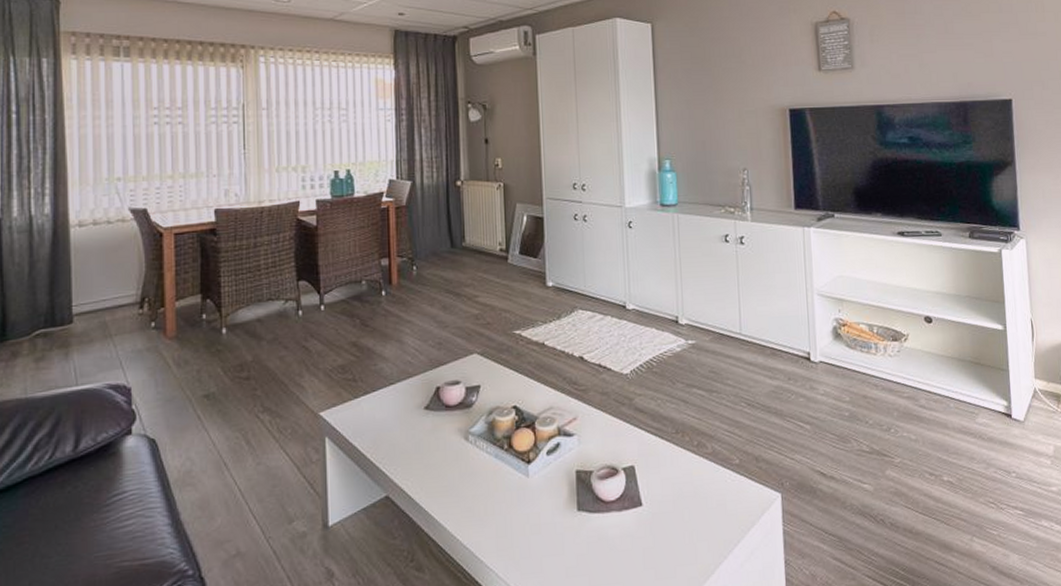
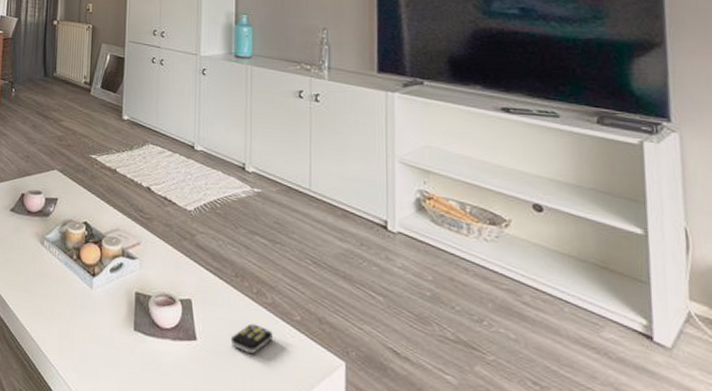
remote control: none [675,476,715,506] -> present [230,323,273,354]

